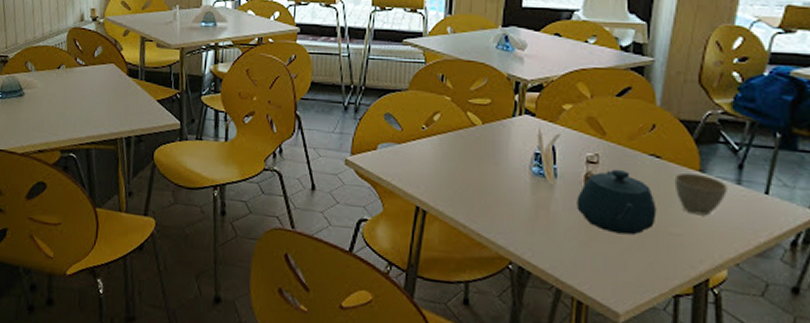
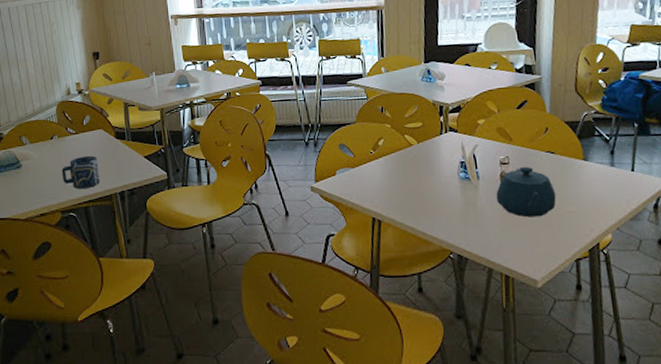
cup: none [65,91,106,128] -> present [62,155,100,188]
cup: present [674,172,729,216] -> none [566,162,606,194]

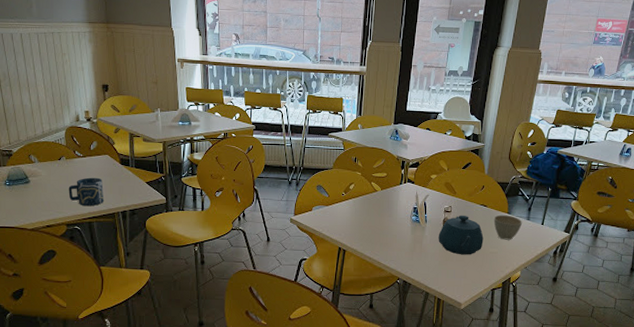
cup: none [566,162,606,194] -> present [493,214,523,240]

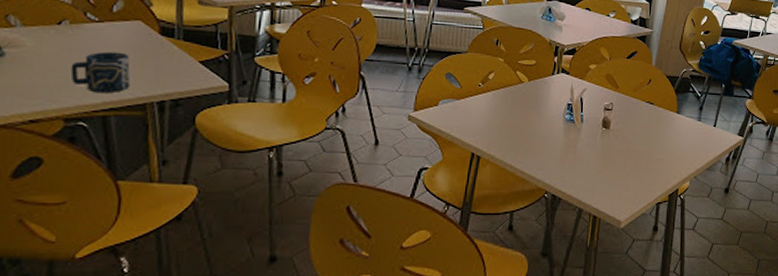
teapot: present [438,215,484,255] -> none [596,113,649,162]
cup: present [493,214,523,240] -> none [661,114,693,144]

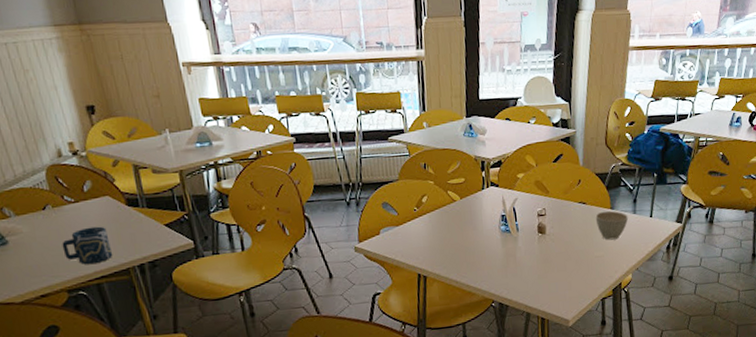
cup: none [661,114,693,144] -> present [595,210,629,240]

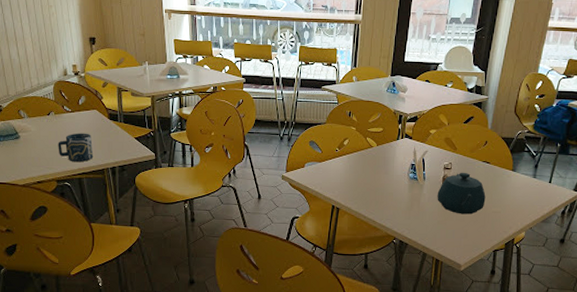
teapot: none [534,216,587,264] -> present [437,172,486,215]
cup: present [595,210,629,240] -> none [497,172,529,199]

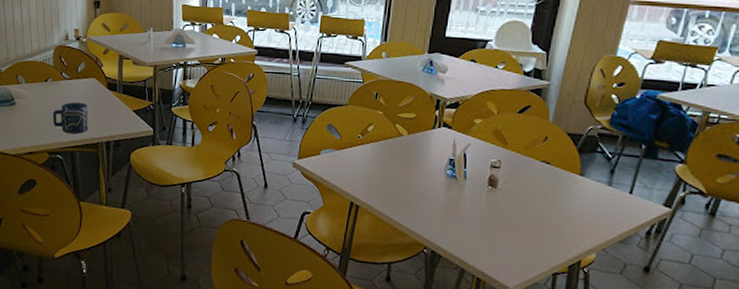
teapot: present [437,172,486,215] -> none [481,172,544,226]

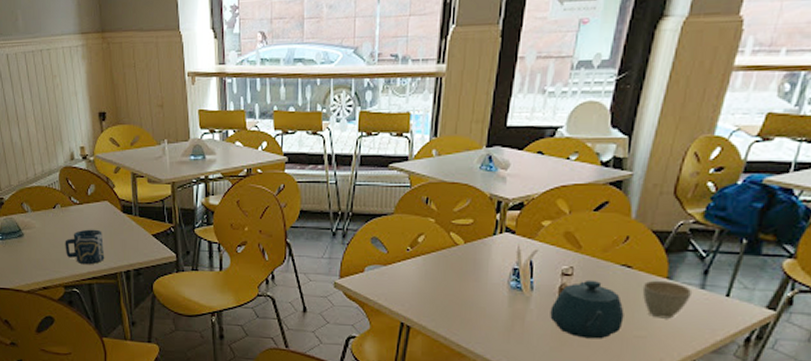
teapot: none [481,172,544,226] -> present [550,279,624,339]
cup: none [559,176,602,211] -> present [642,280,693,319]

